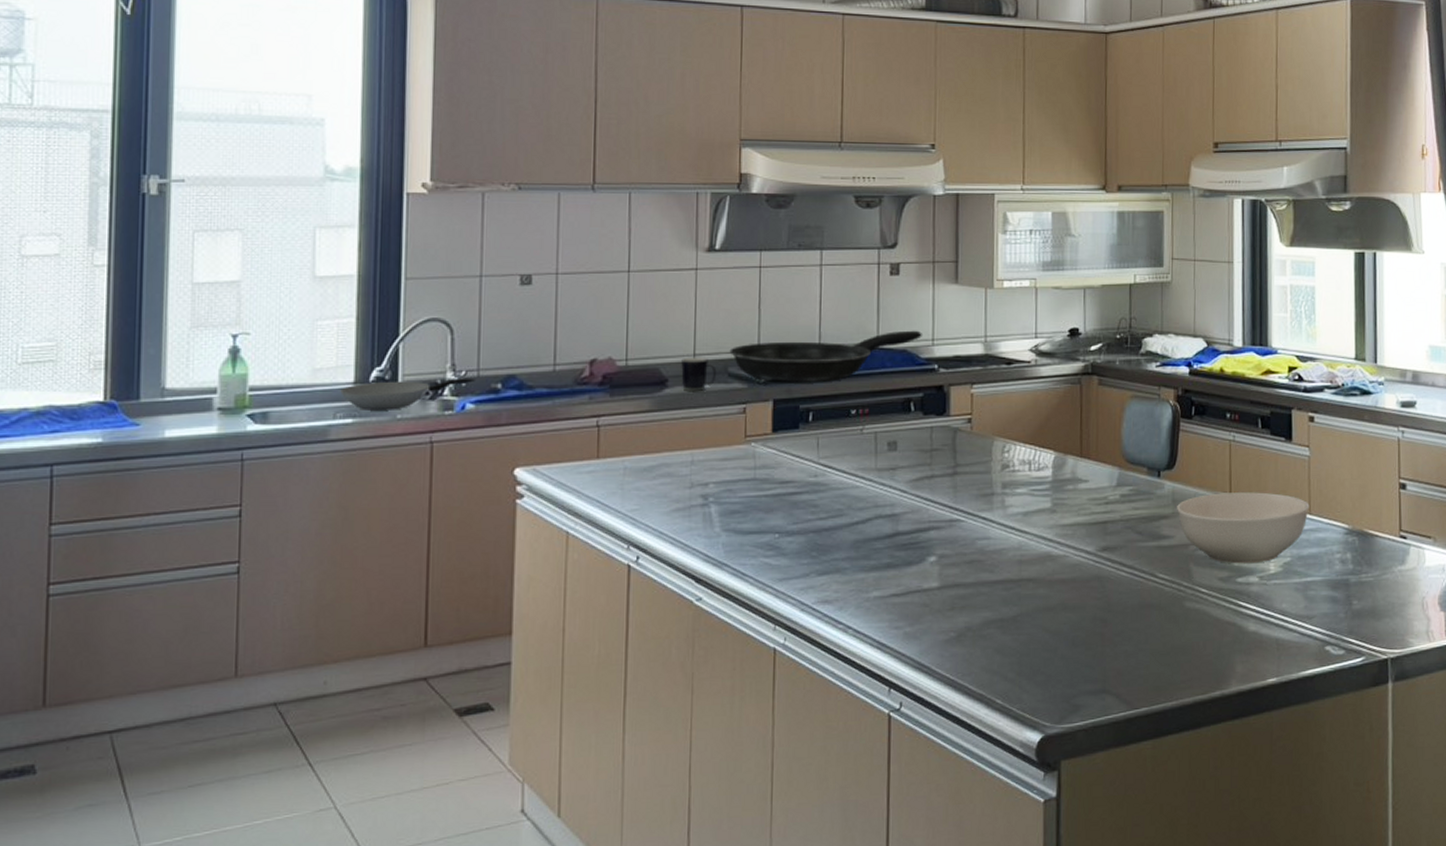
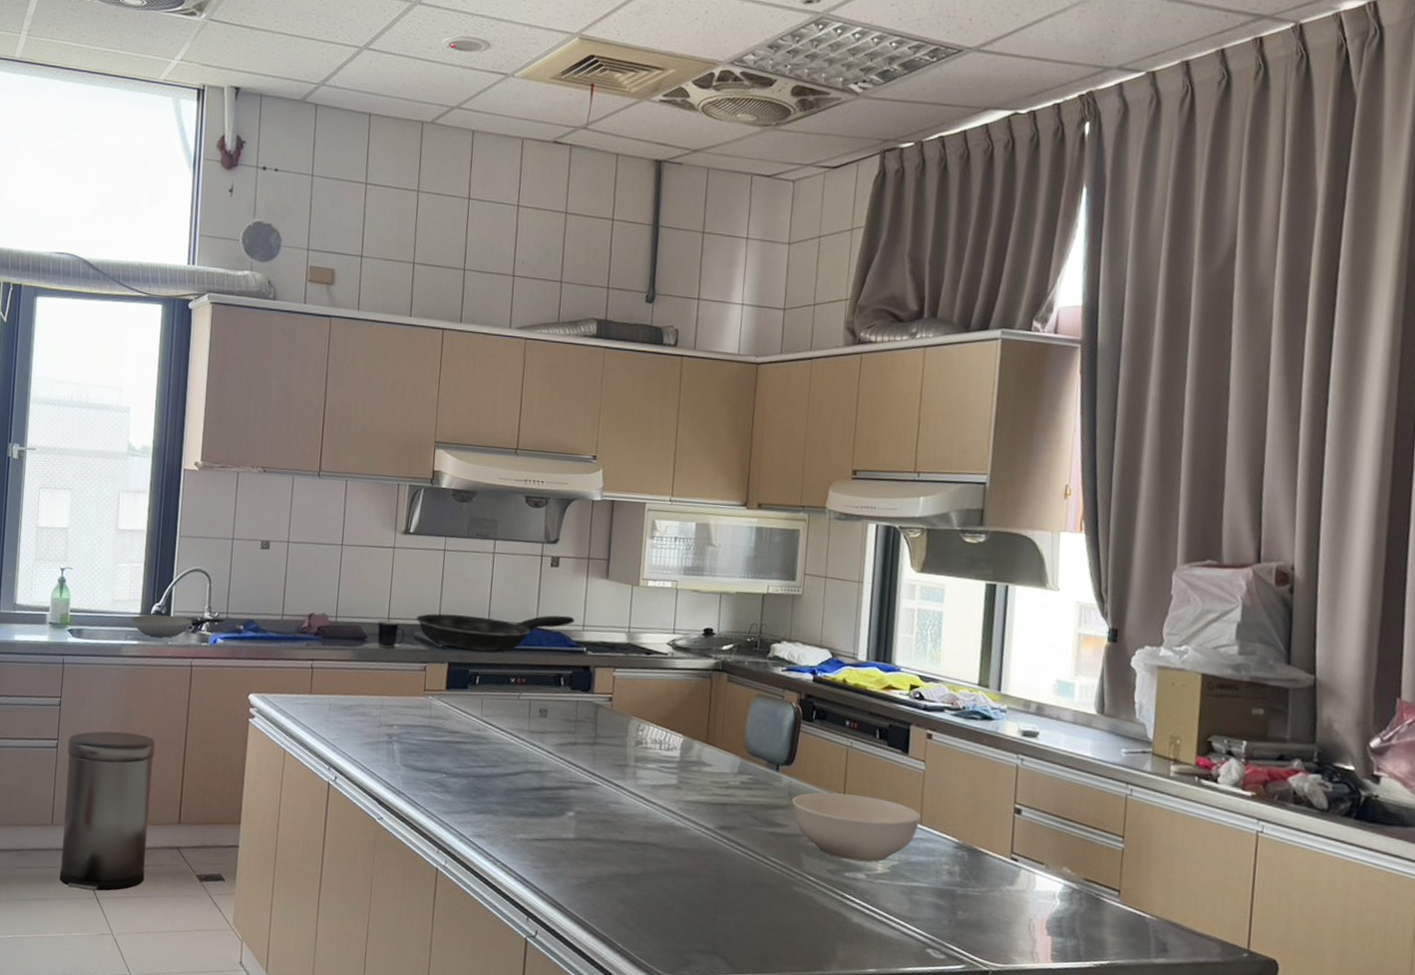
pedal bin: none [251,539,386,757] -> present [59,731,156,891]

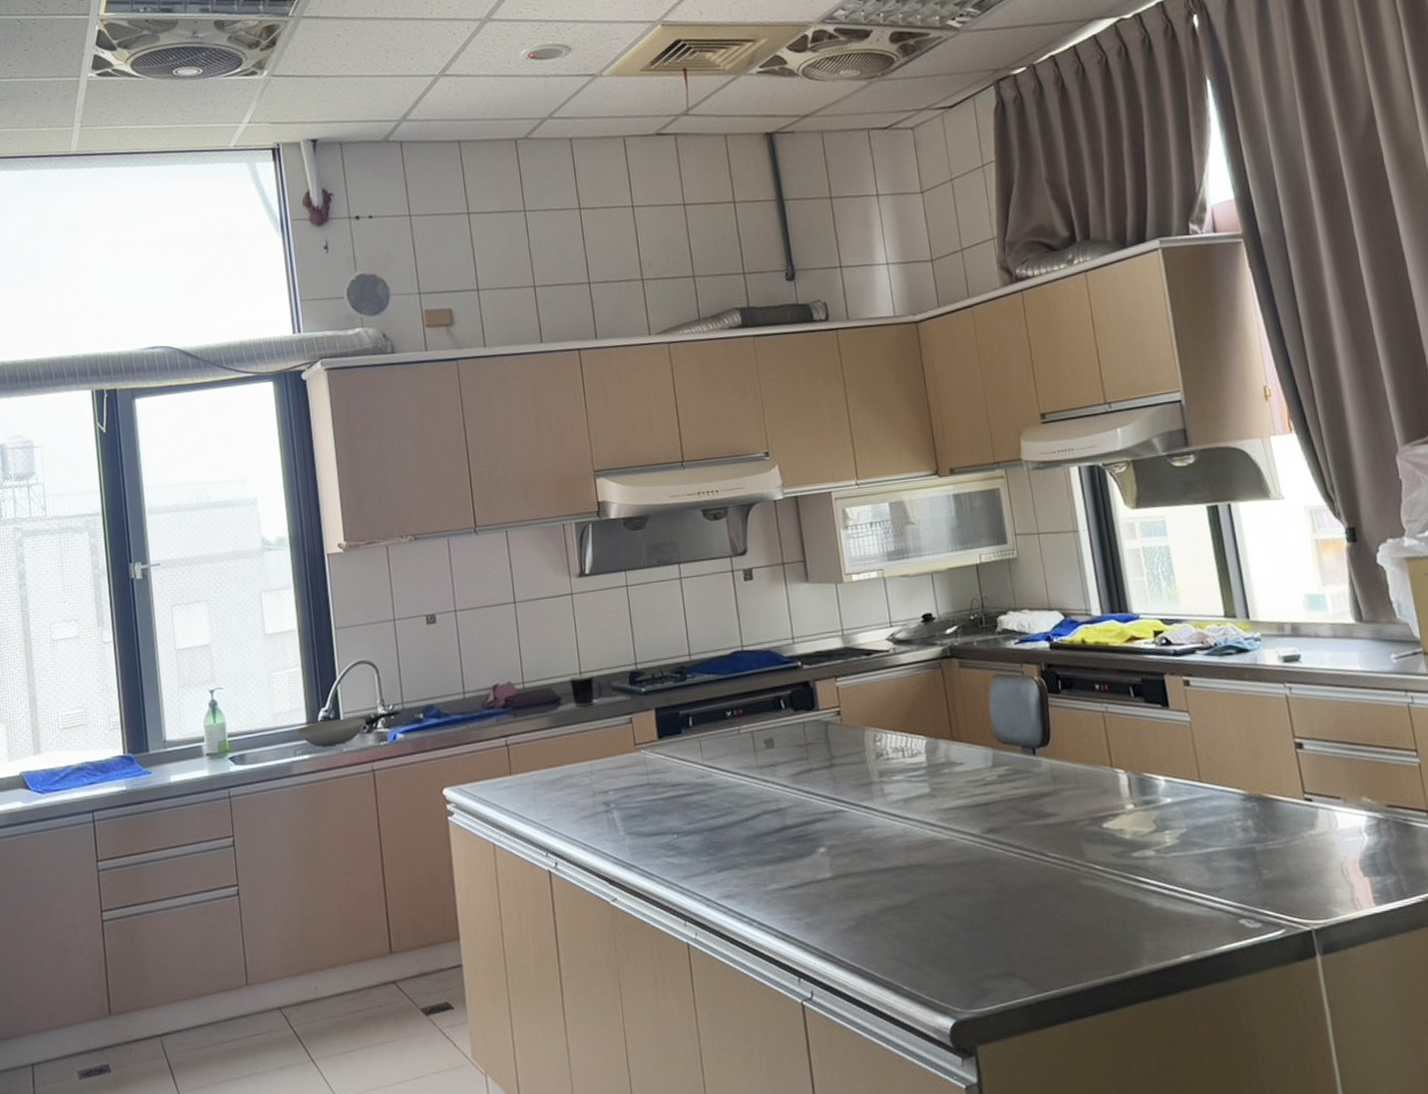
pedal bin: present [59,731,156,891] -> none [249,859,363,1055]
frying pan: present [416,613,576,653] -> none [610,630,783,692]
bowl: present [792,792,921,862] -> none [1057,762,1199,839]

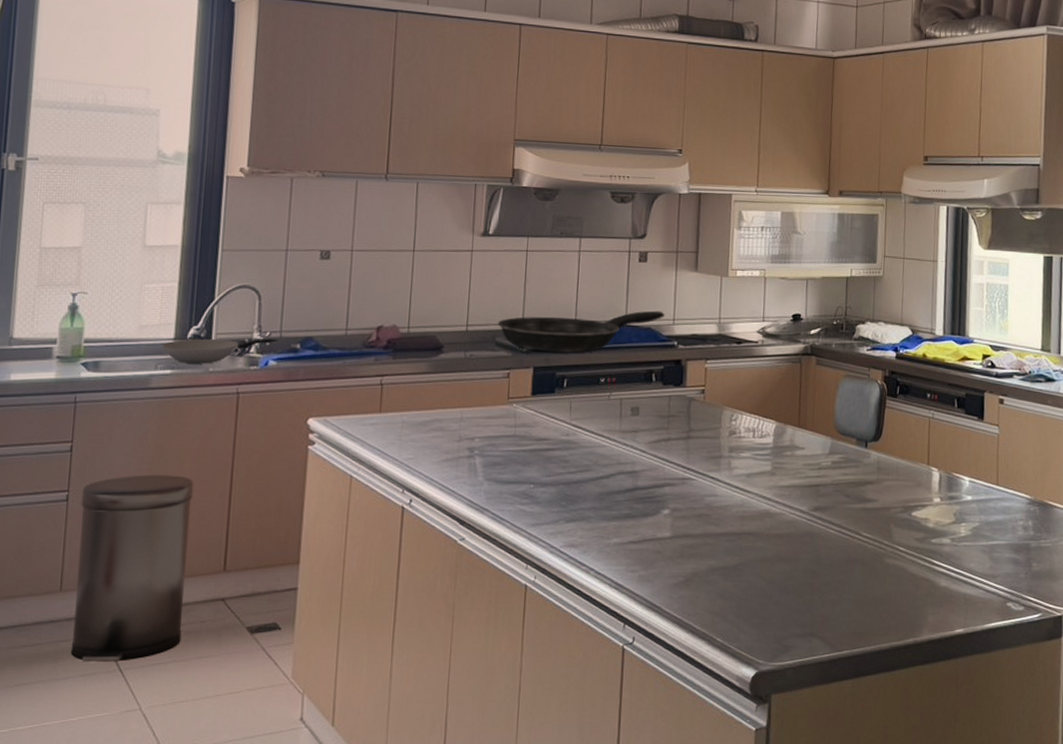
pedal bin: none [249,859,363,1055] -> present [70,475,194,662]
mug: present [570,674,602,707] -> none [455,327,486,357]
frying pan: none [610,630,783,692] -> present [497,310,666,354]

